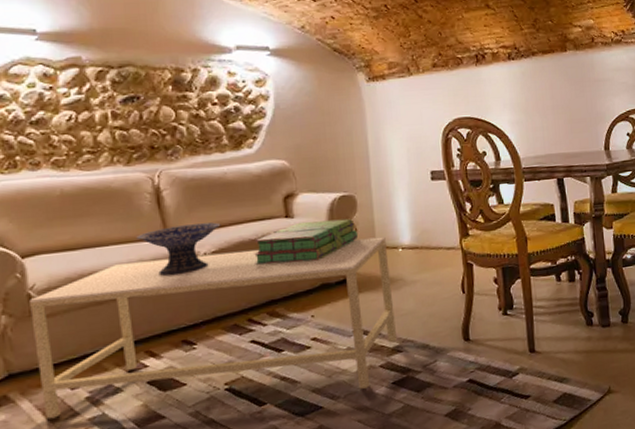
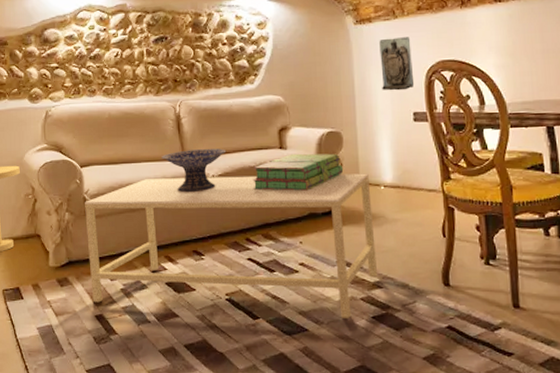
wall sculpture: none [394,94,431,150] -> present [379,37,415,91]

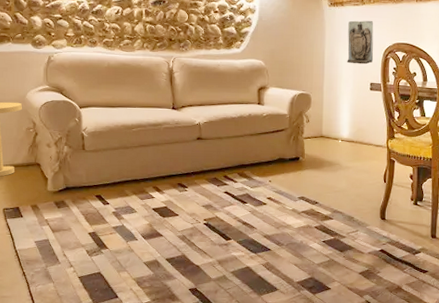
coffee table: present [85,173,377,318] -> none [83,122,330,242]
decorative bowl: present [161,149,227,192] -> none [154,100,212,135]
stack of books: present [253,153,344,191] -> none [233,109,310,140]

